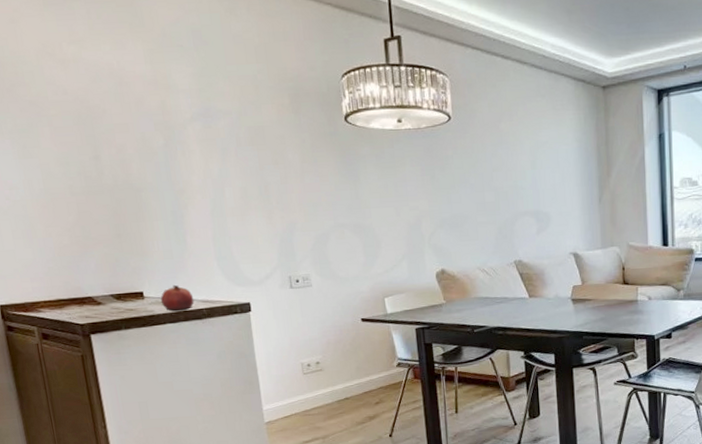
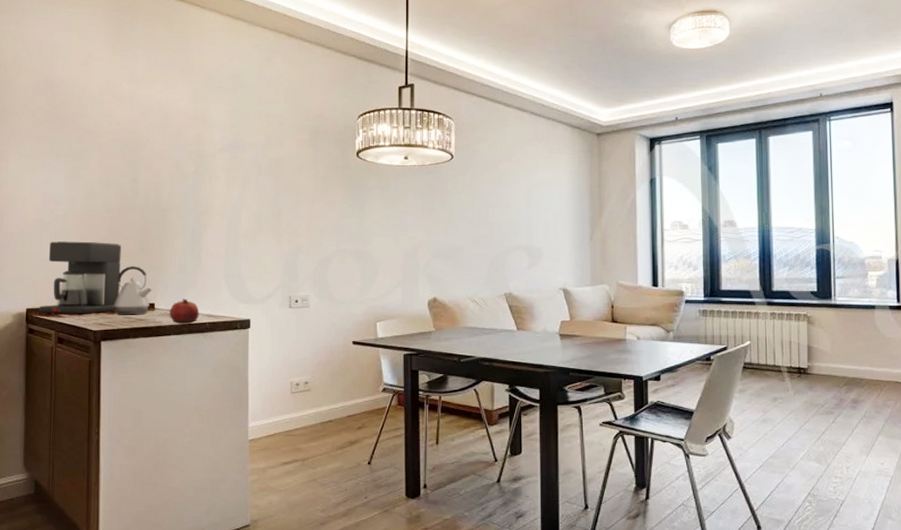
coffee maker: none [12,229,102,310] -> present [39,241,121,314]
kettle: none [95,253,139,306] -> present [113,266,153,315]

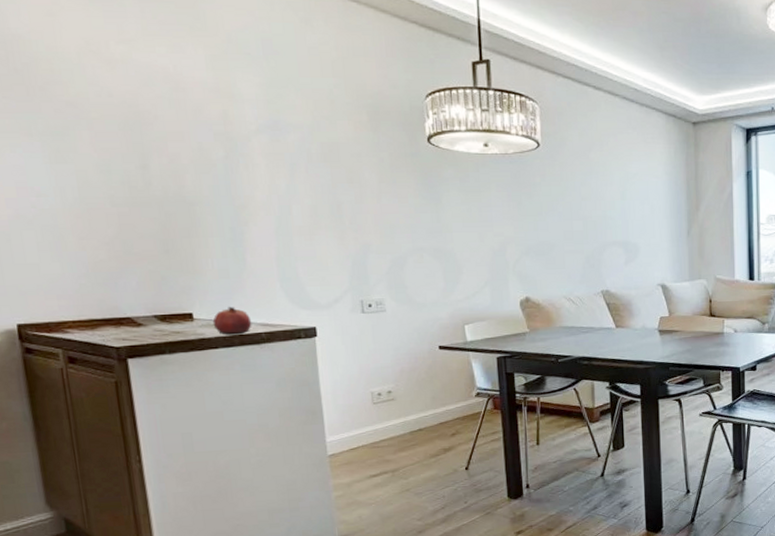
coffee maker: present [39,241,121,314] -> none [35,242,144,330]
kettle: present [113,266,153,315] -> none [137,270,188,328]

